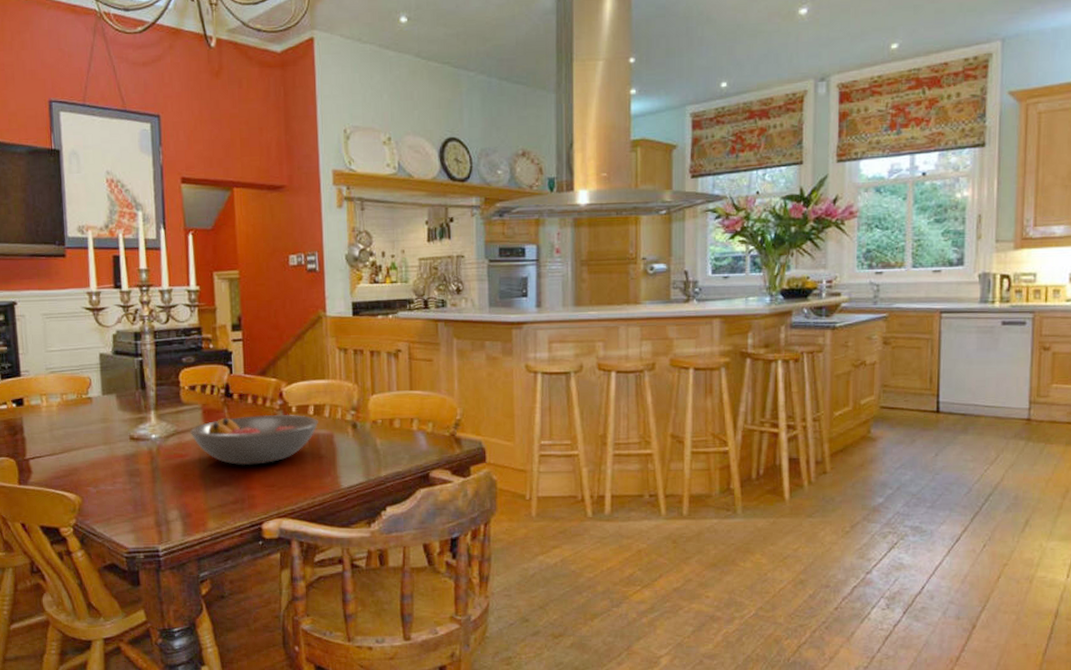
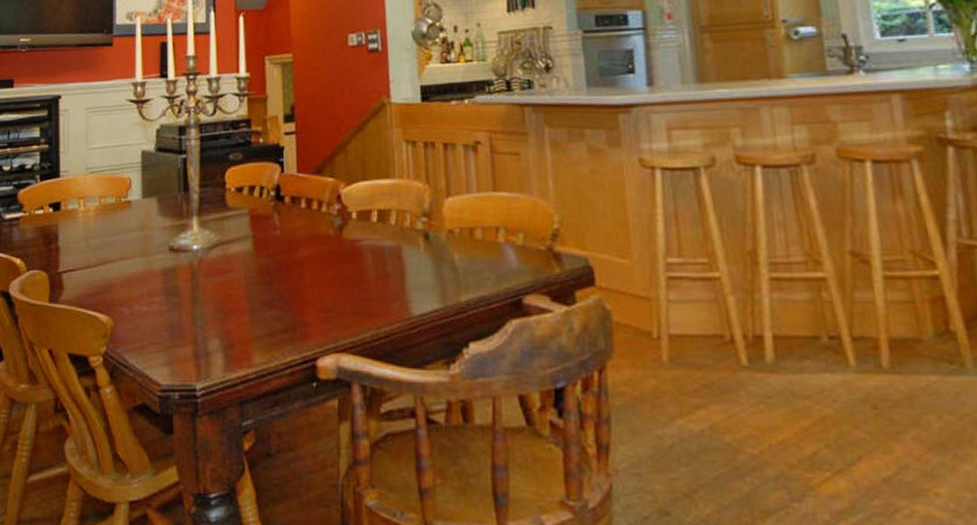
fruit bowl: present [189,414,318,466] -> none [235,221,383,285]

